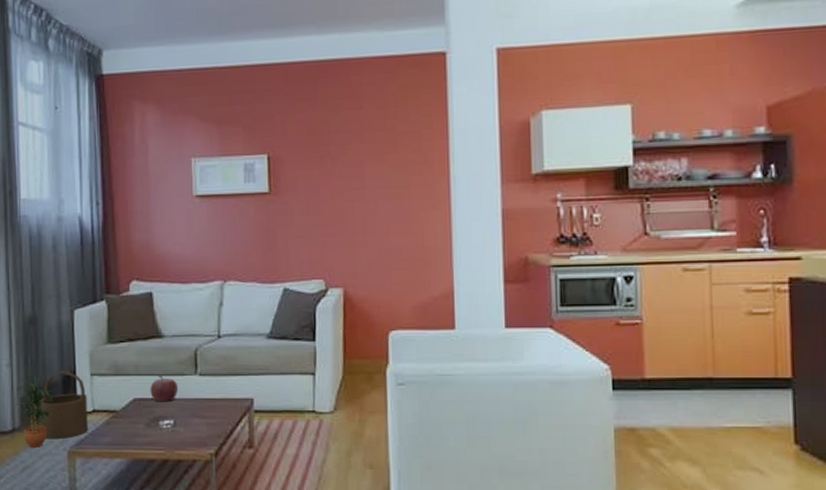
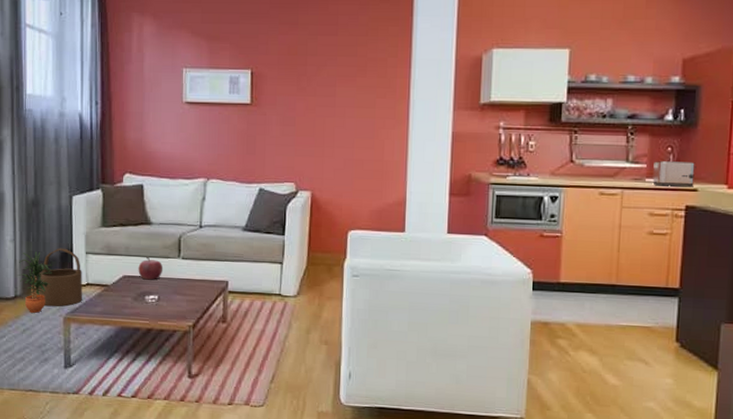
toaster: none [744,225,797,256] -> present [652,161,696,187]

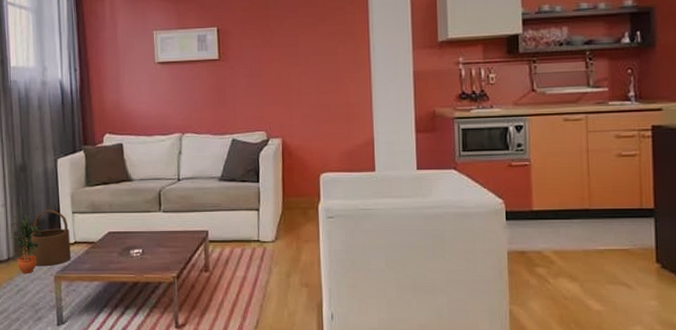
fruit: present [138,256,163,280] -> none [122,212,146,235]
toaster: present [652,161,696,187] -> none [615,82,659,108]

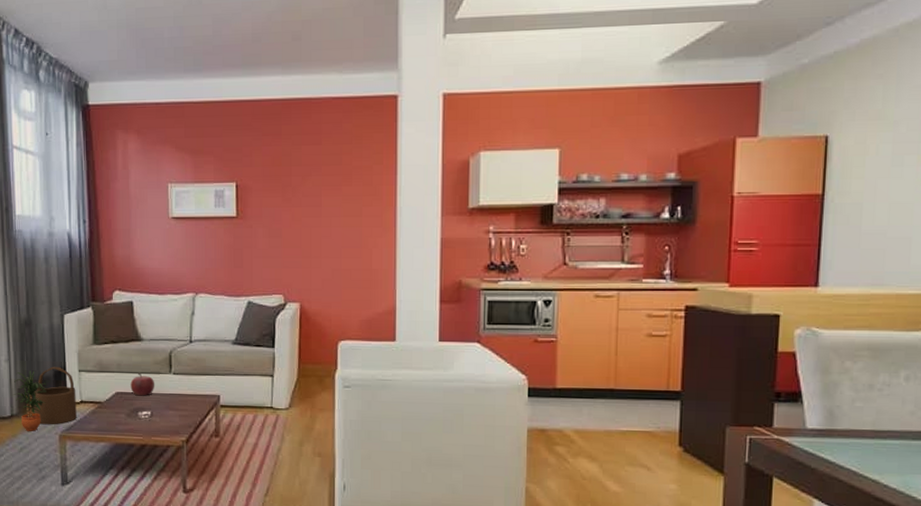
fruit: none [122,212,146,235] -> present [130,372,155,396]

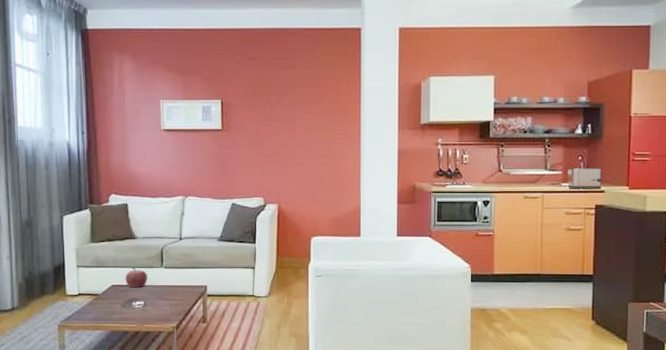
potted plant: present [13,370,49,431] -> none [14,267,48,322]
wooden bucket: present [34,366,77,425] -> none [34,263,75,316]
toaster: none [650,261,696,287] -> present [567,168,603,189]

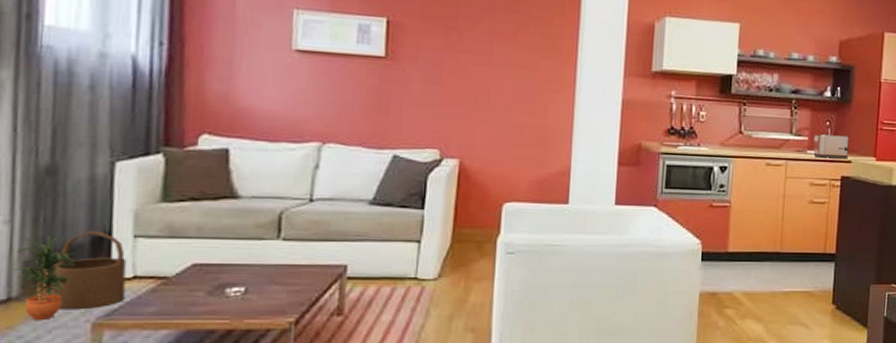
potted plant: none [14,267,48,322] -> present [14,236,79,320]
wooden bucket: none [34,263,75,316] -> present [50,230,127,310]
fruit: present [125,267,148,288] -> none [216,238,255,268]

